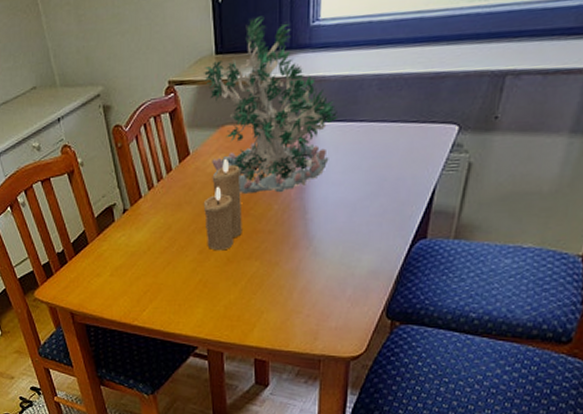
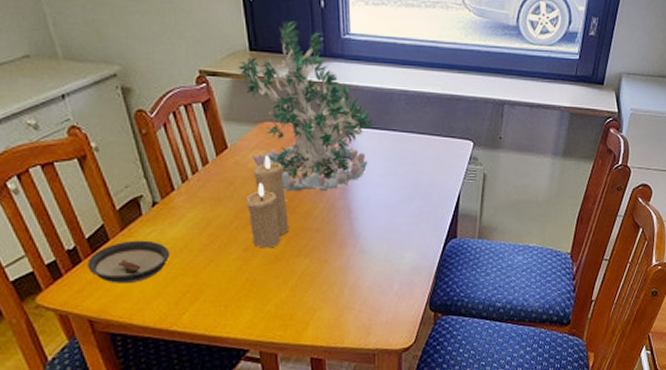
saucer: none [71,244,136,282] -> present [87,240,171,283]

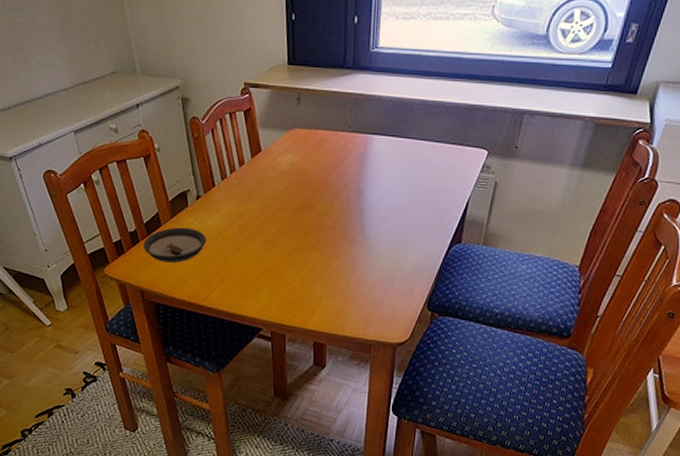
plant: present [238,21,374,192] -> none [277,37,392,194]
candle: present [245,154,289,248] -> none [272,158,307,241]

